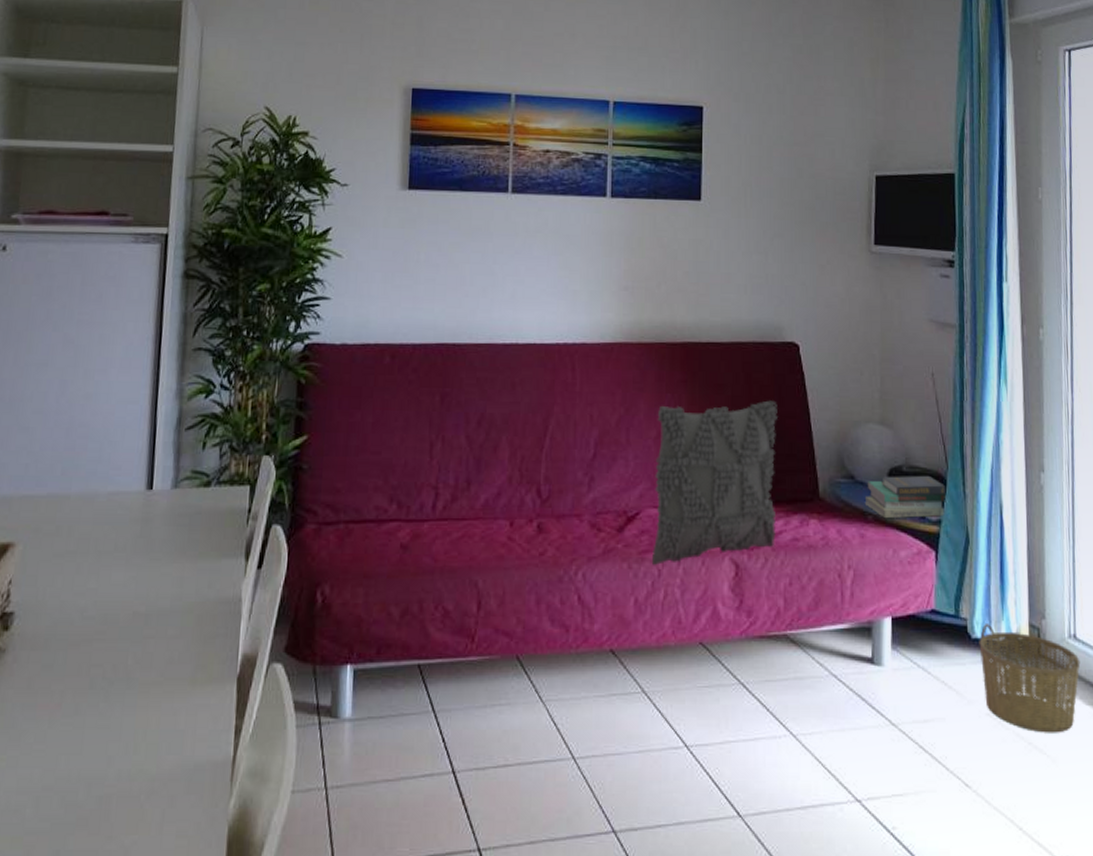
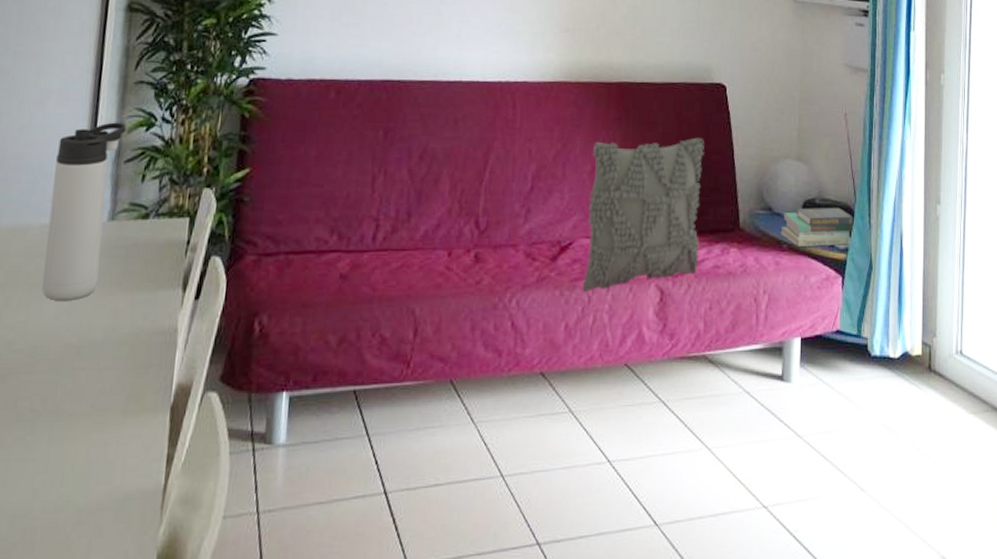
thermos bottle: none [110,389,186,568] -> present [41,122,126,300]
basket: present [979,624,1081,733] -> none [877,342,965,440]

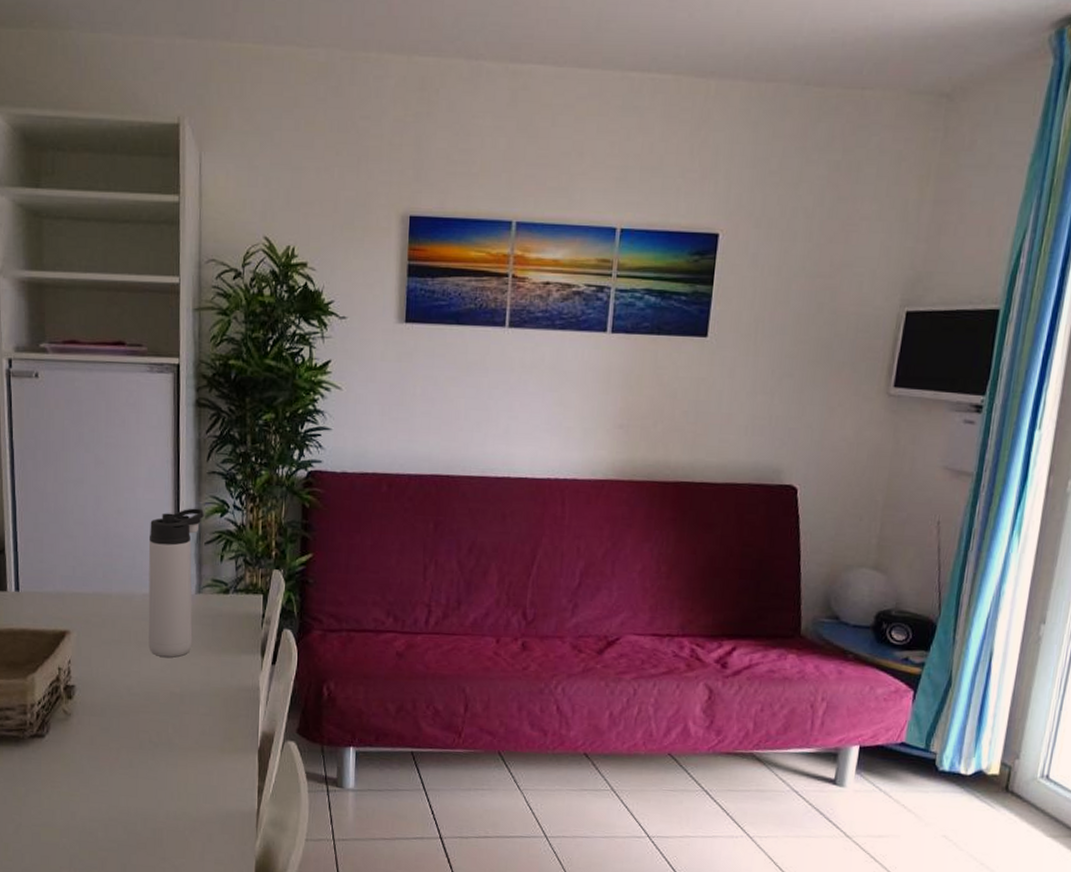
pillow: present [582,137,704,293] -> none [627,541,767,686]
books: present [780,207,854,248] -> none [846,619,935,660]

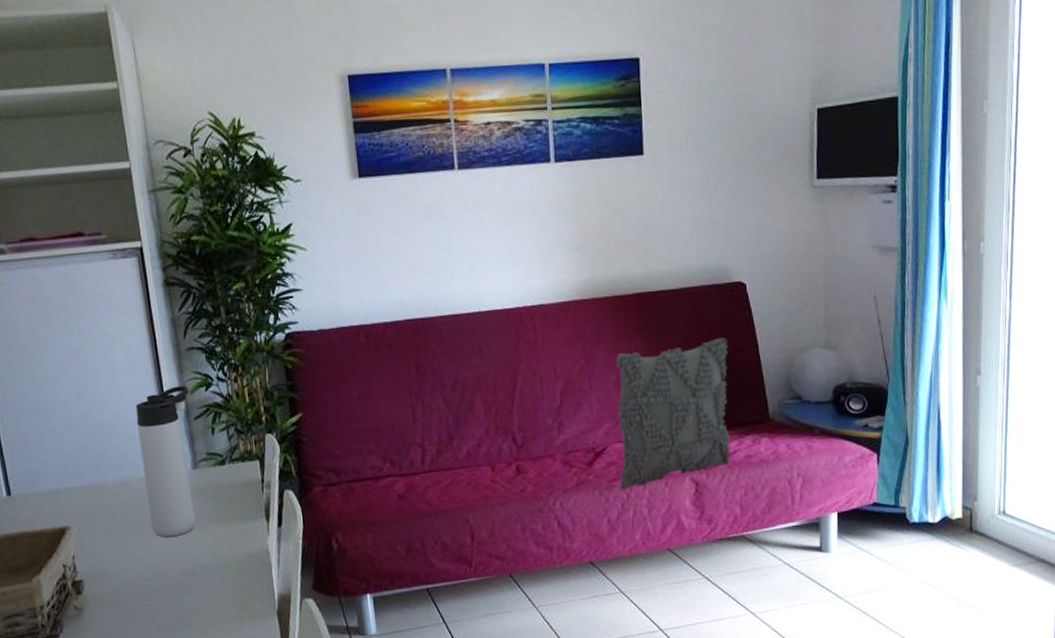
pillow: none [627,541,767,686] -> present [616,337,731,491]

